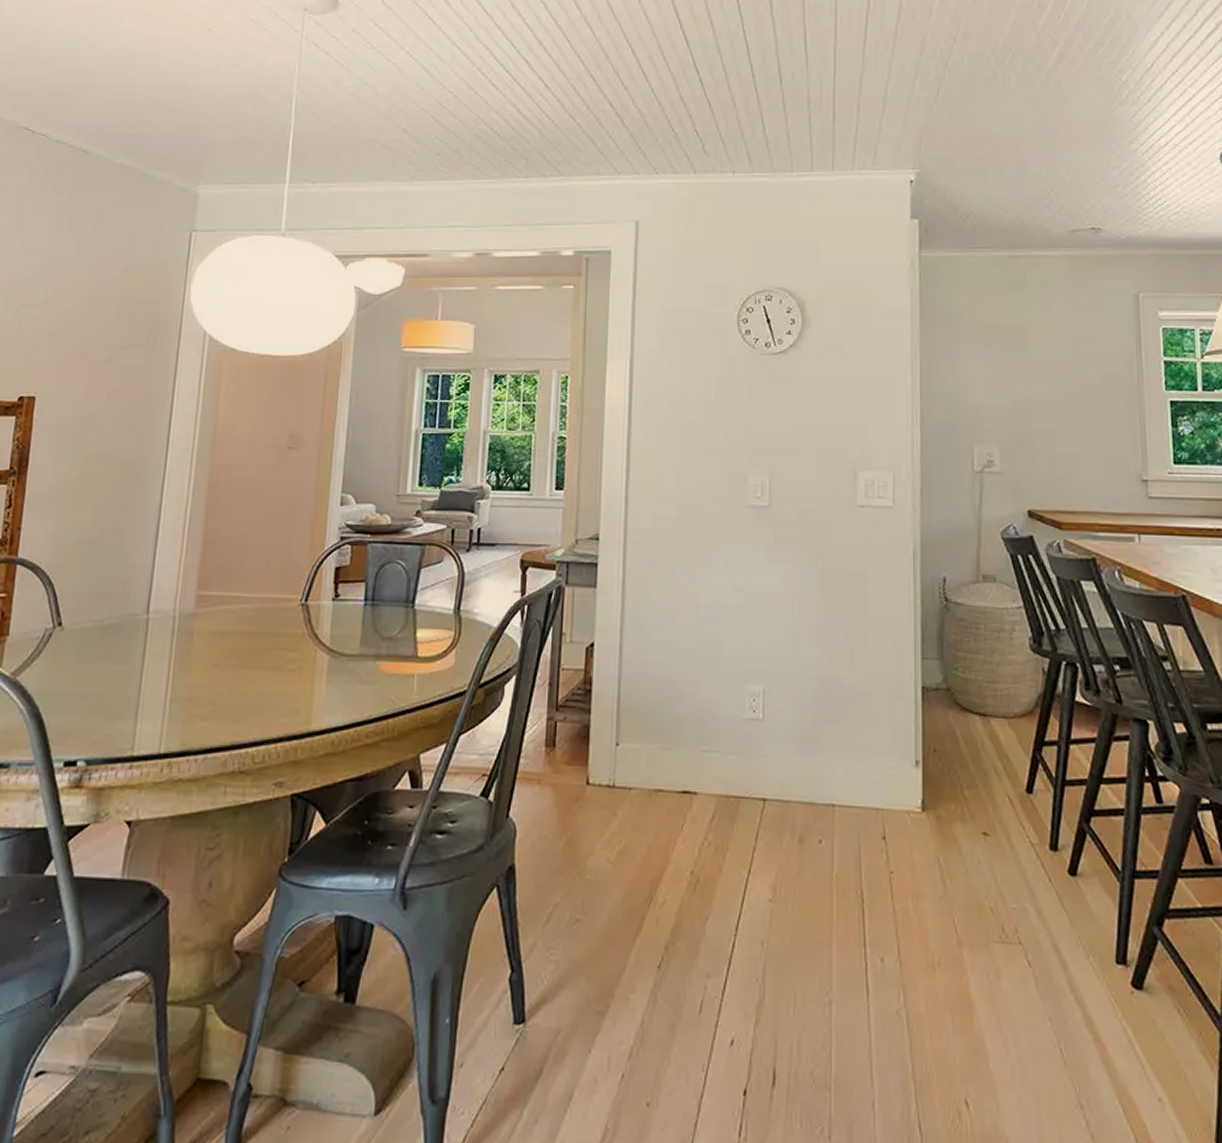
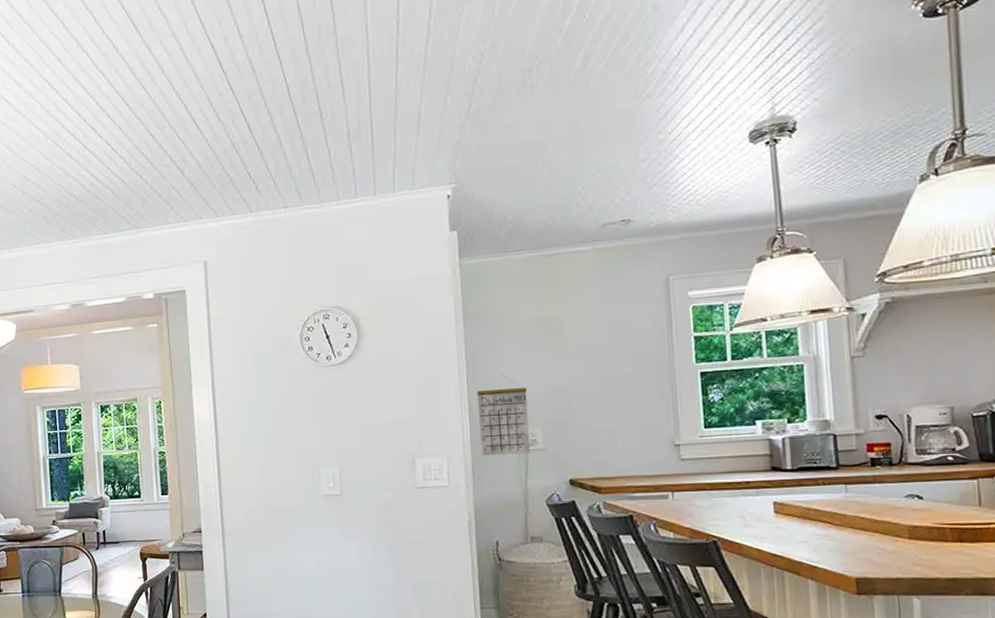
calendar: none [930,384,987,476] -> present [477,375,531,456]

